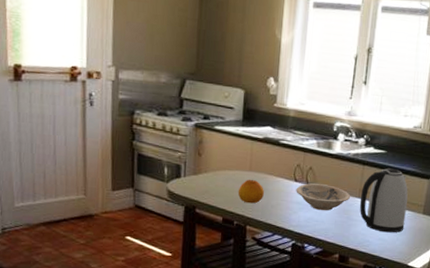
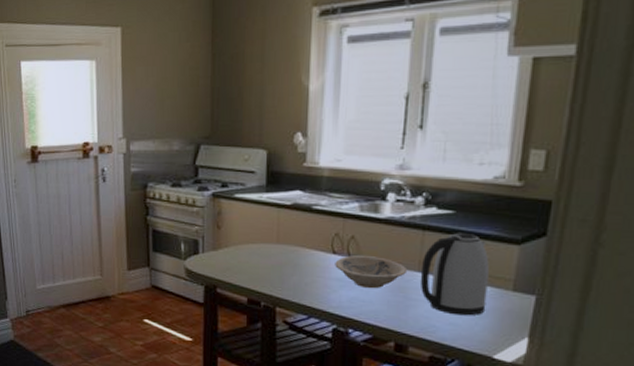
fruit: present [237,179,264,204] -> none [264,253,295,282]

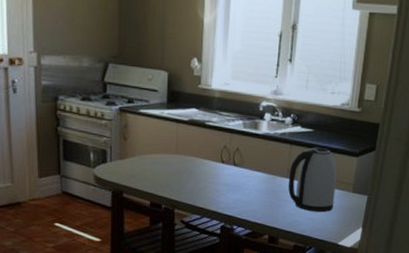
bowl: present [335,254,408,289] -> none [223,164,279,192]

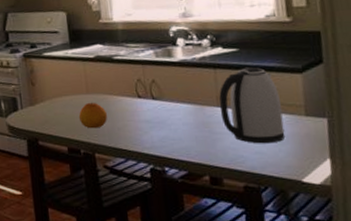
fruit: none [164,162,191,187] -> present [78,102,107,129]

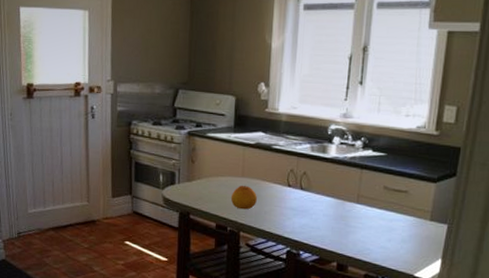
kettle: present [219,67,286,144] -> none [358,171,412,241]

